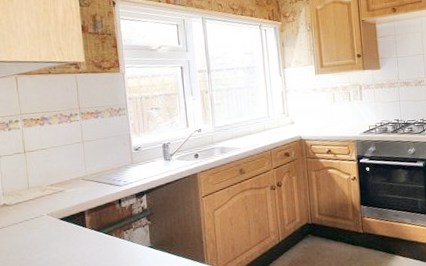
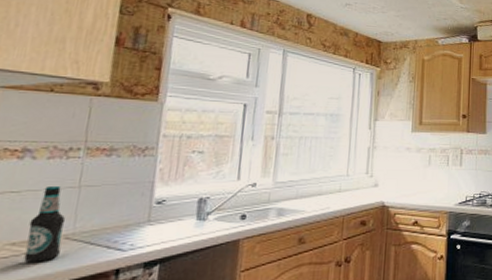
bottle: none [58,142,81,198] -> present [23,185,66,263]

